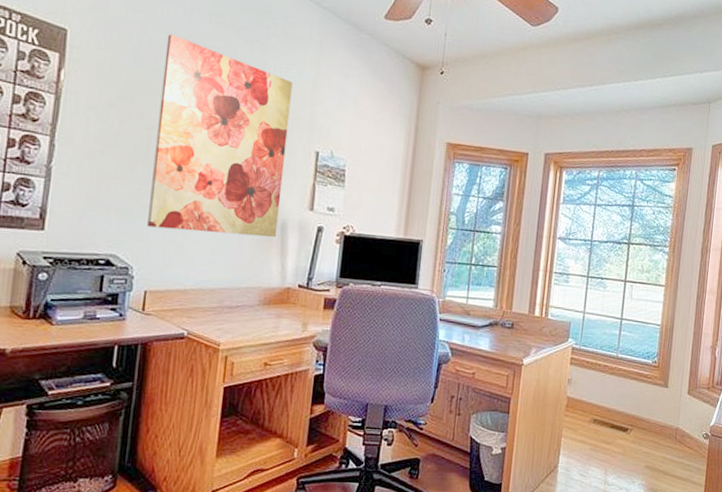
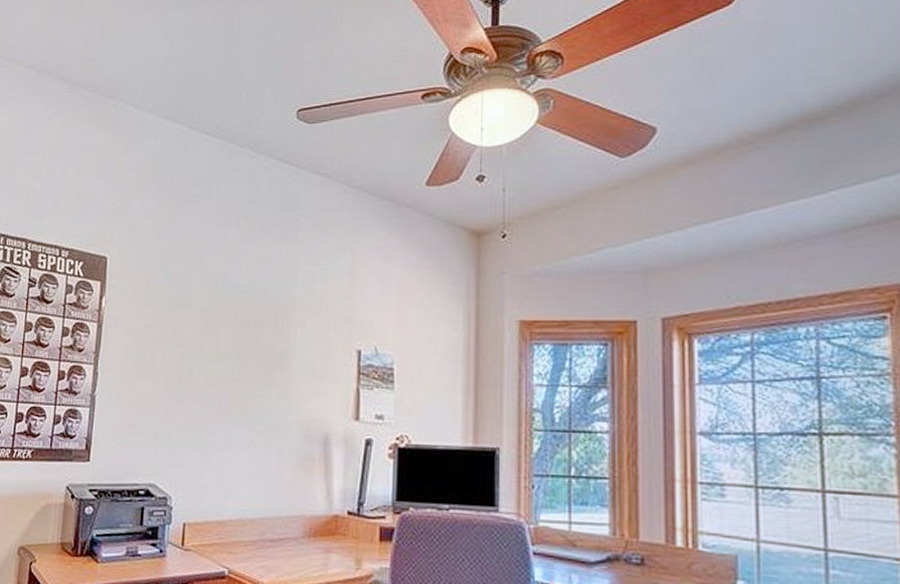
wall art: present [147,34,293,238] -> none [184,245,327,456]

